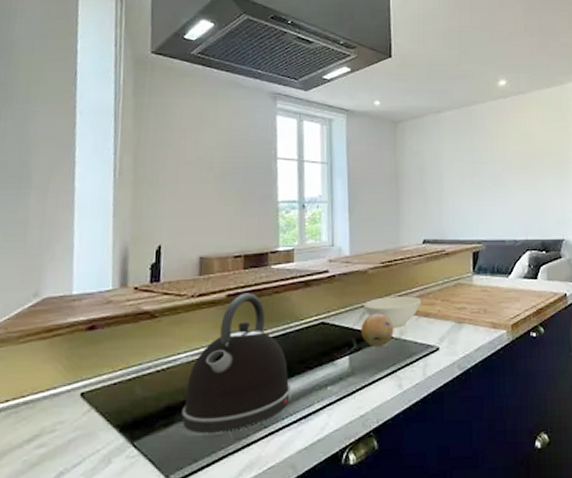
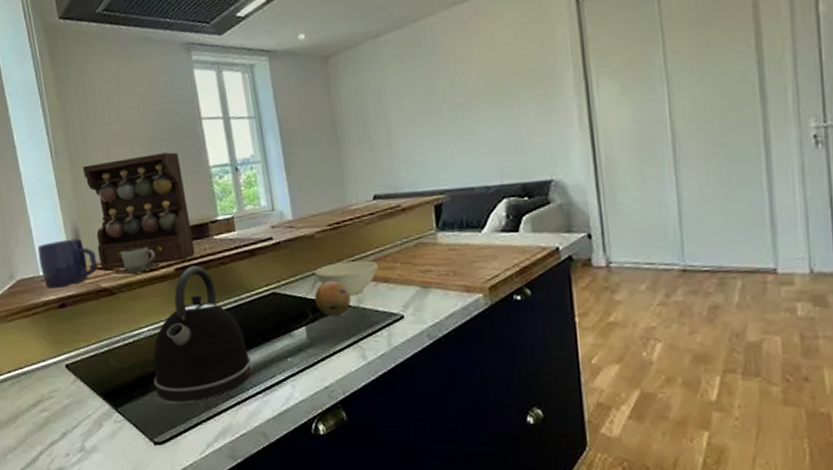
mug: none [74,258,143,309] -> present [37,238,98,289]
spice rack: none [145,185,251,292] -> present [83,152,195,270]
cup: none [160,270,212,298] -> present [114,246,161,275]

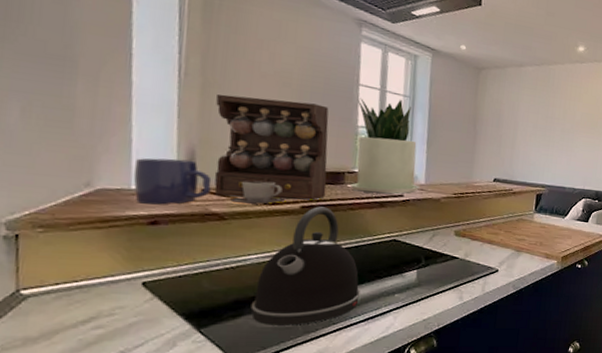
planter: none [203,123,289,242] -> present [349,97,421,194]
bowl: present [314,260,378,296] -> none [433,223,487,251]
fruit: present [314,280,351,316] -> none [429,236,461,265]

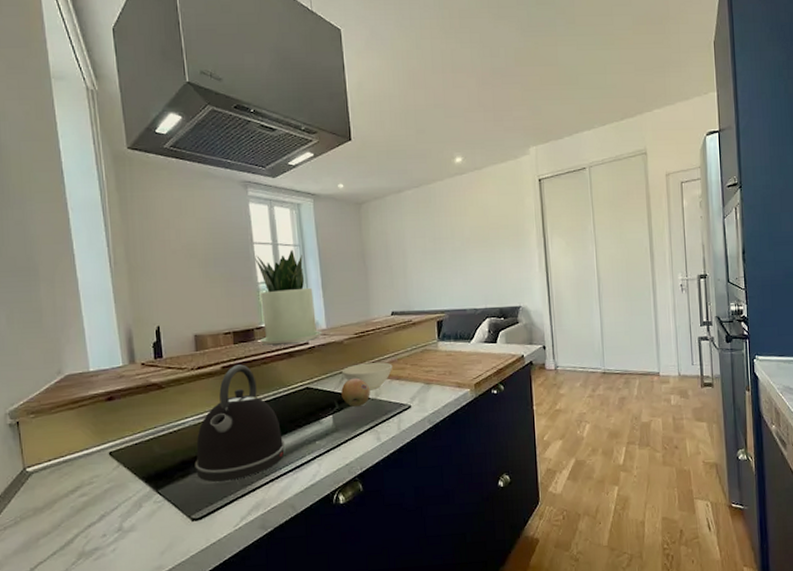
mug: present [133,157,212,205] -> none [89,339,148,383]
spice rack: present [214,94,329,200] -> none [141,269,241,367]
cup: present [230,180,286,205] -> none [164,347,209,371]
fruit: none [429,236,461,265] -> present [341,377,370,407]
bowl: none [433,223,487,251] -> present [341,362,393,391]

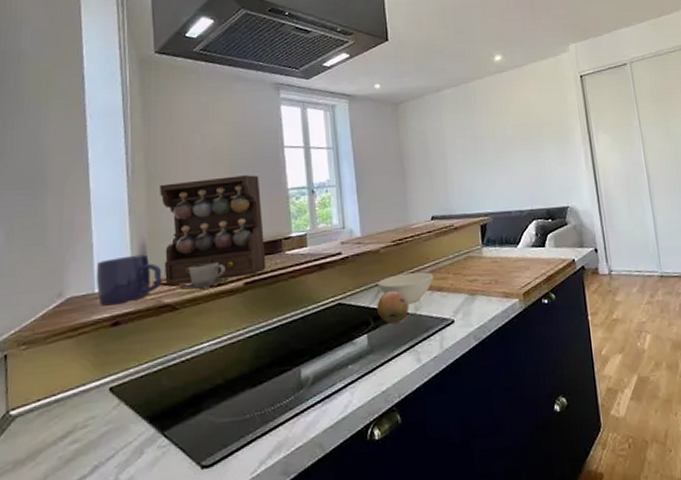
mug: none [89,339,148,383] -> present [95,254,162,306]
spice rack: none [141,269,241,367] -> present [160,175,266,286]
cup: none [164,347,209,371] -> present [180,261,230,290]
kettle: present [194,364,286,482] -> none [208,279,314,419]
planter: present [254,249,323,345] -> none [284,152,357,257]

